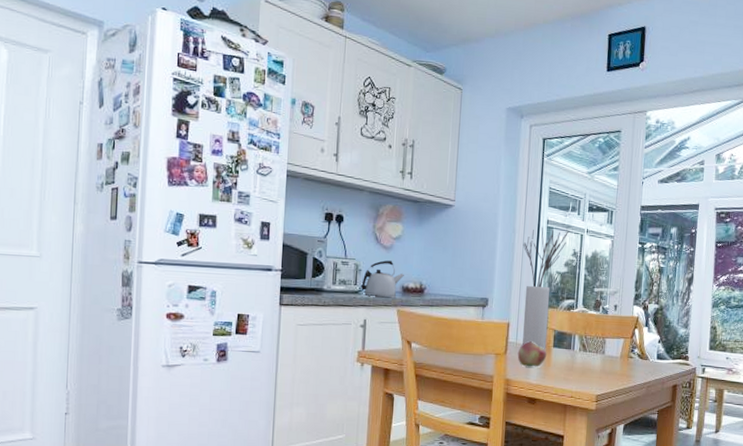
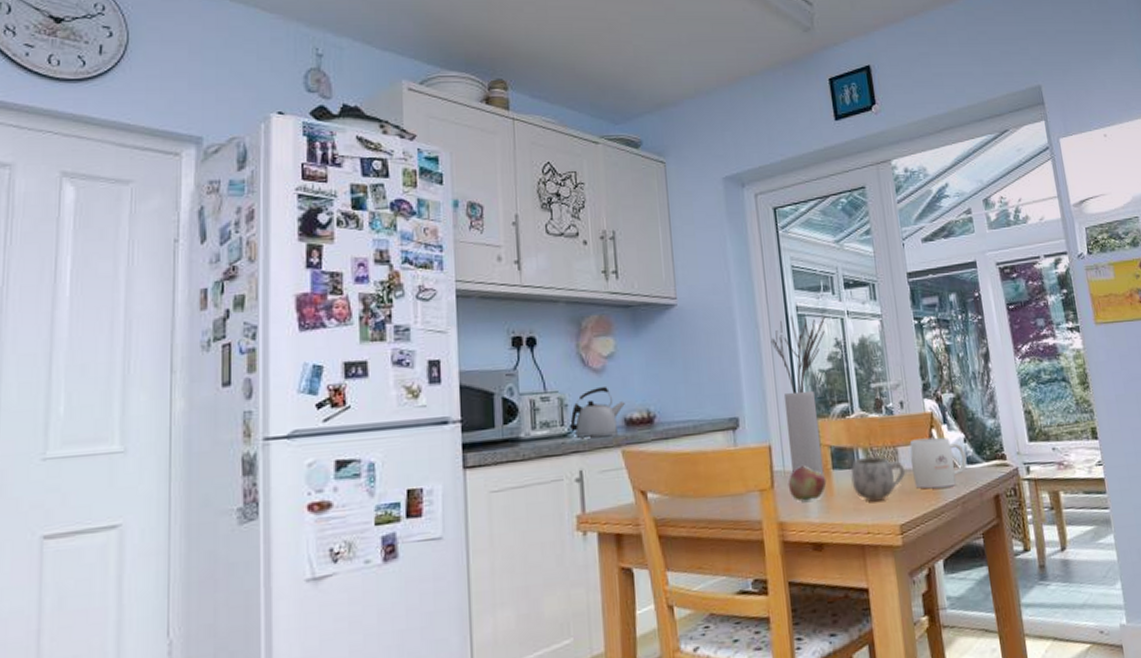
mug: none [566,342,609,376] -> present [851,455,906,502]
mug: none [613,335,658,374] -> present [909,437,967,489]

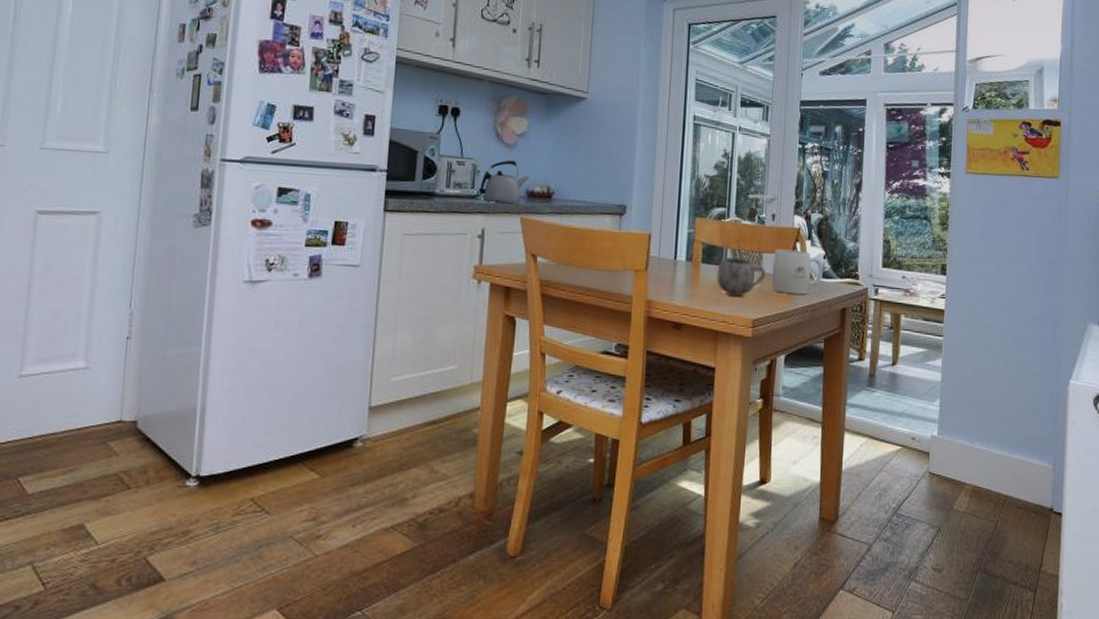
vase: present [770,316,826,475] -> none [666,123,719,267]
fruit: present [788,466,827,502] -> none [660,256,695,287]

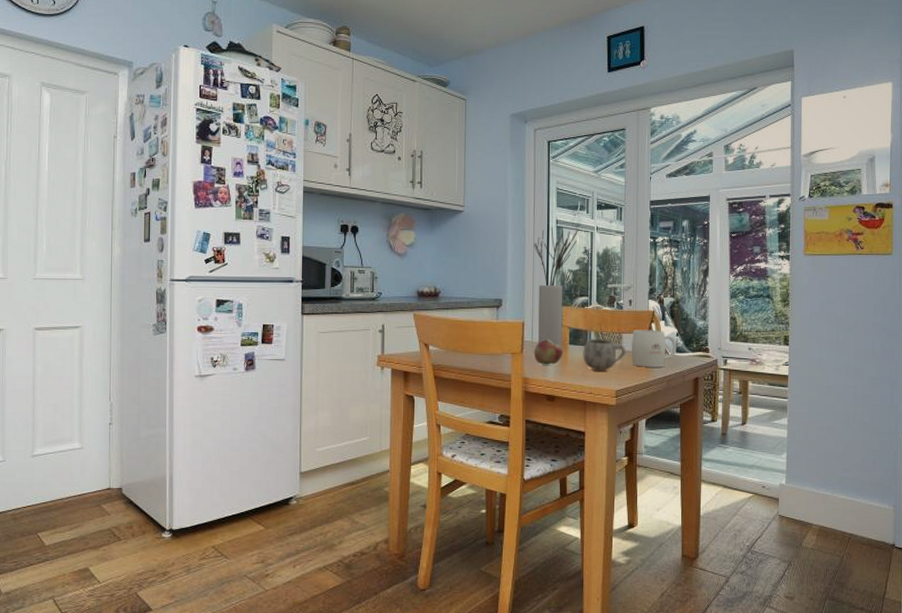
kettle: present [479,160,529,206] -> none [378,267,419,304]
fruit: none [660,256,695,287] -> present [534,340,563,365]
vase: none [666,123,719,267] -> present [533,227,579,348]

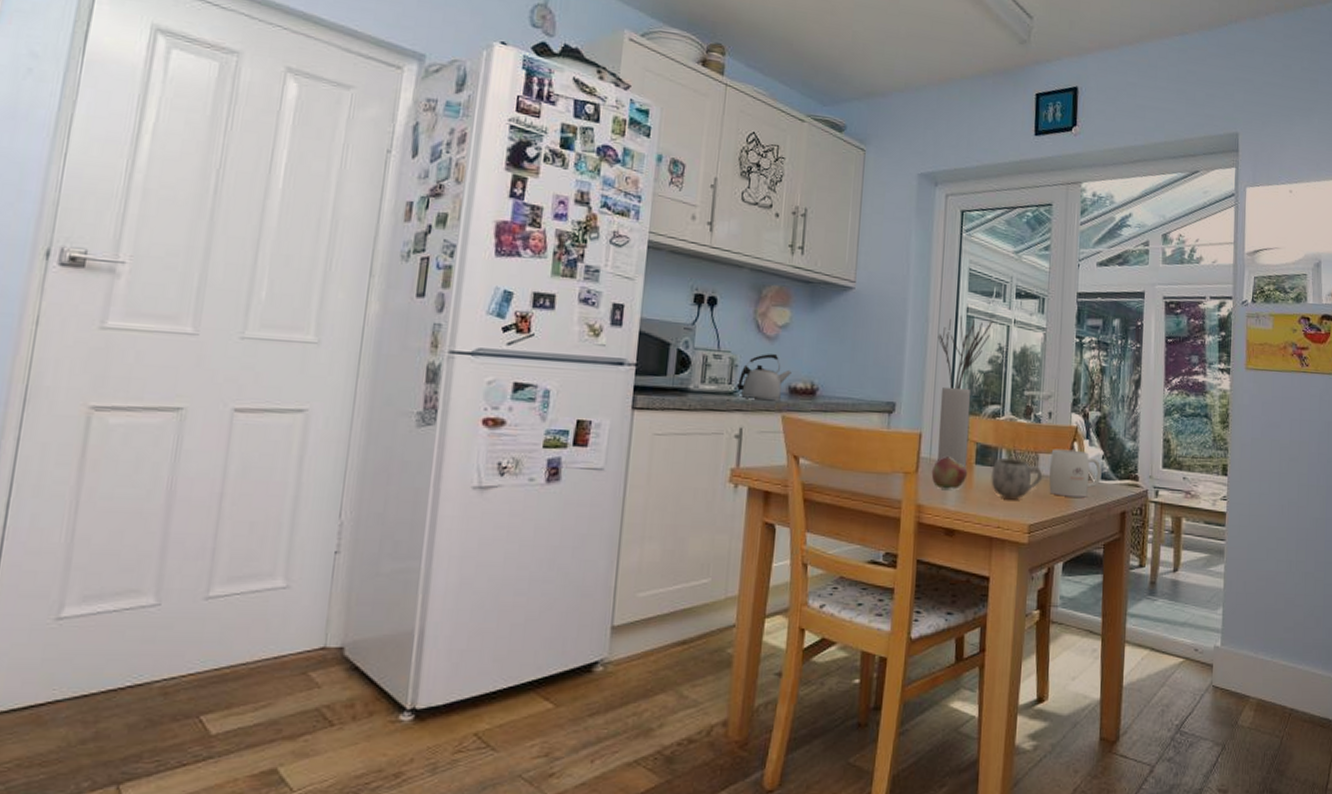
kettle: none [378,267,419,304] -> present [737,354,792,403]

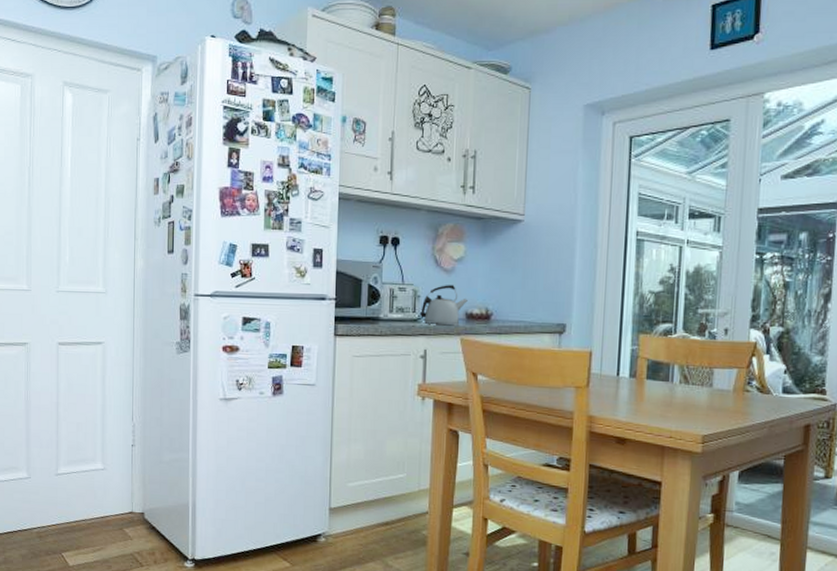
fruit: present [931,456,968,490] -> none [602,372,639,403]
vase: present [937,316,994,468] -> none [606,240,665,383]
mug: present [991,457,1043,500] -> none [662,372,718,412]
mug: present [1049,449,1102,498] -> none [724,364,784,411]

